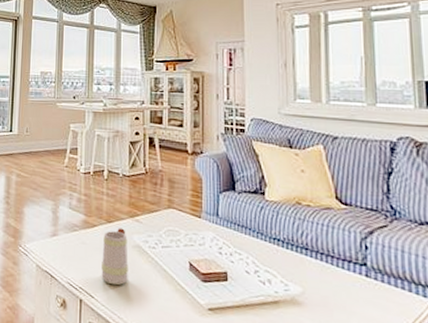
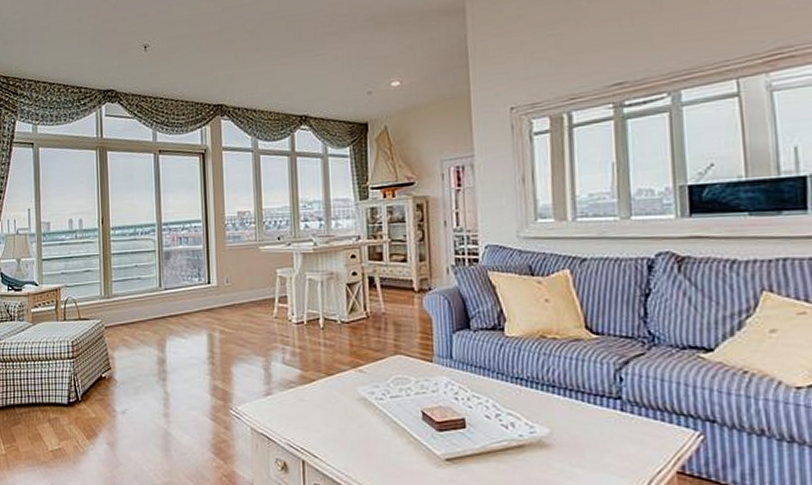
mug: present [101,228,128,286] -> none [323,380,355,443]

